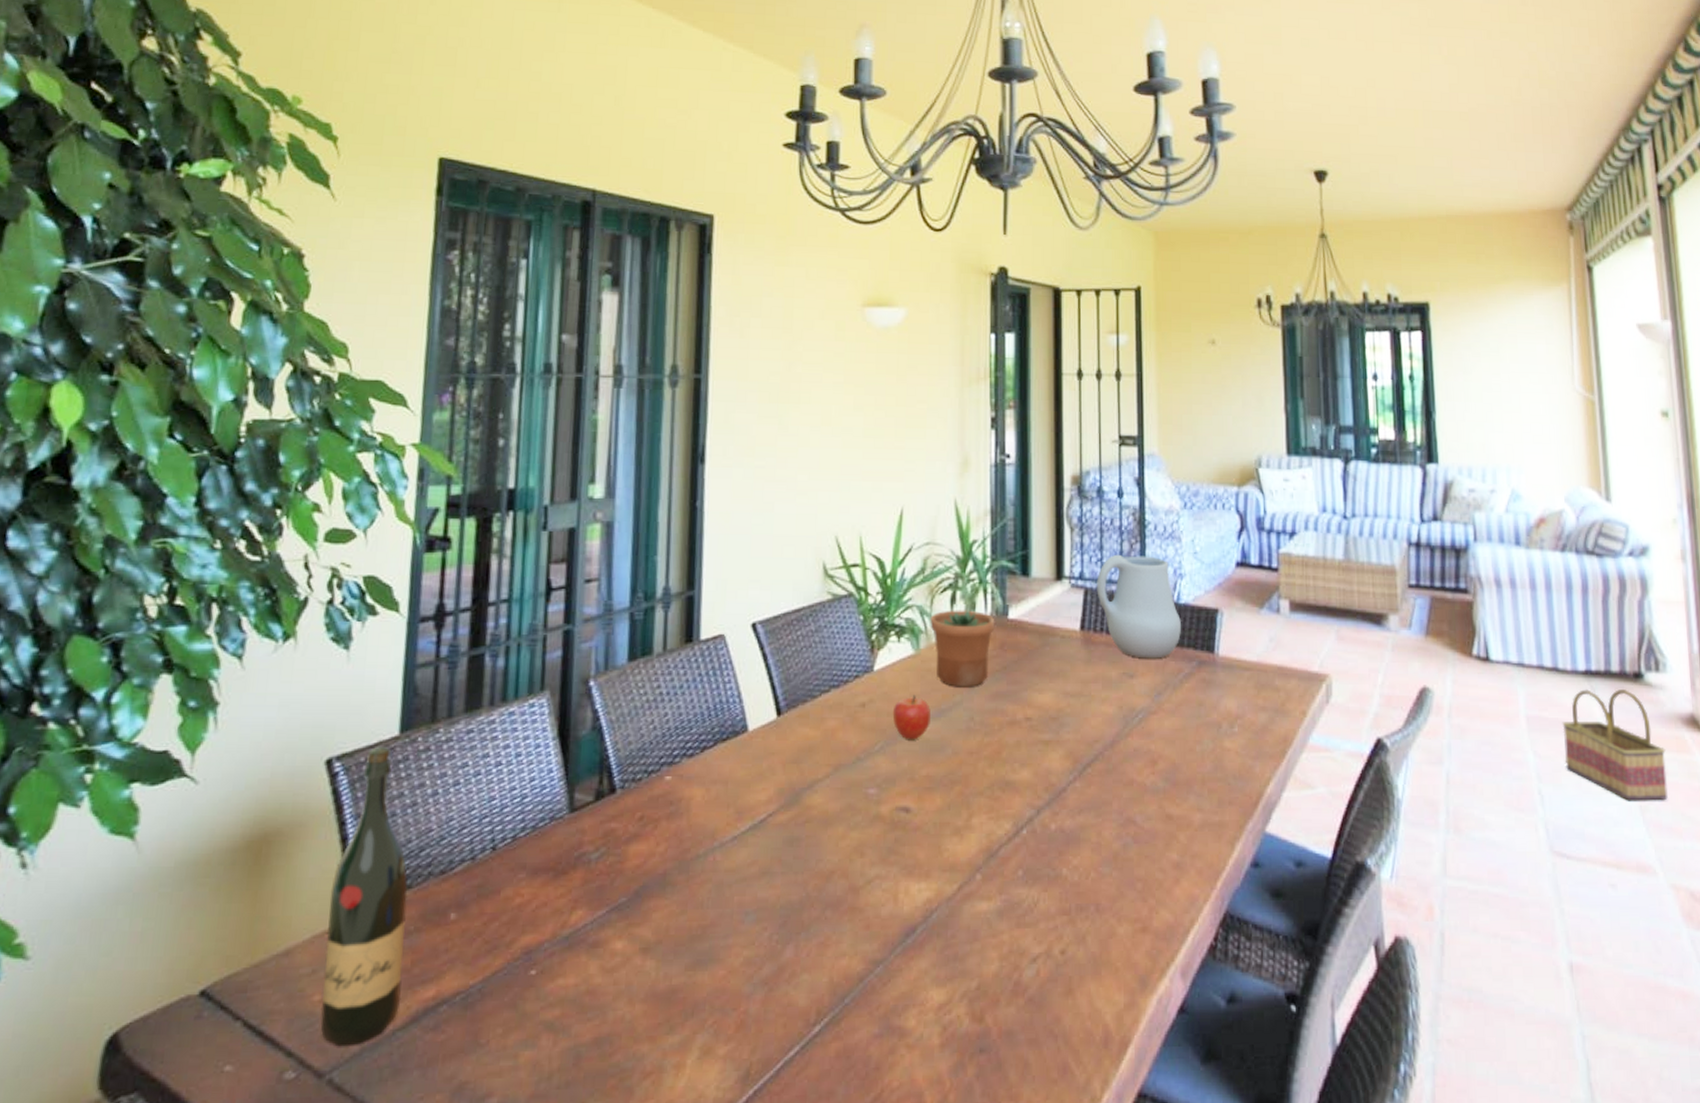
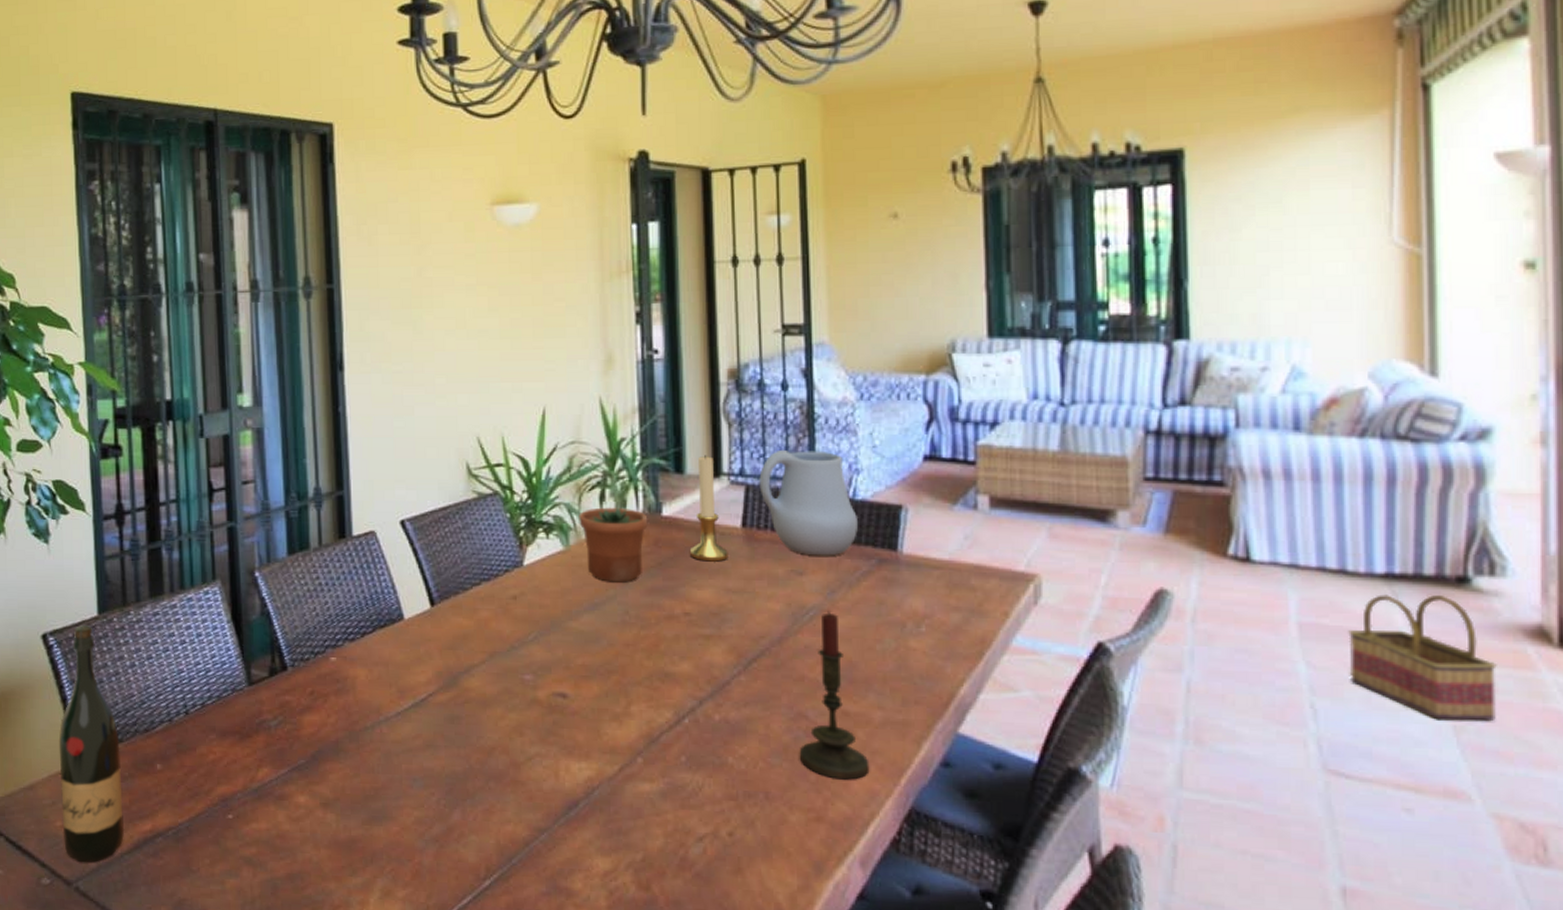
fruit: present [892,694,931,740] -> none [544,588,584,632]
candle holder: none [1032,558,1068,665] -> present [689,455,728,562]
candle: none [1127,713,1190,886] -> present [799,611,870,780]

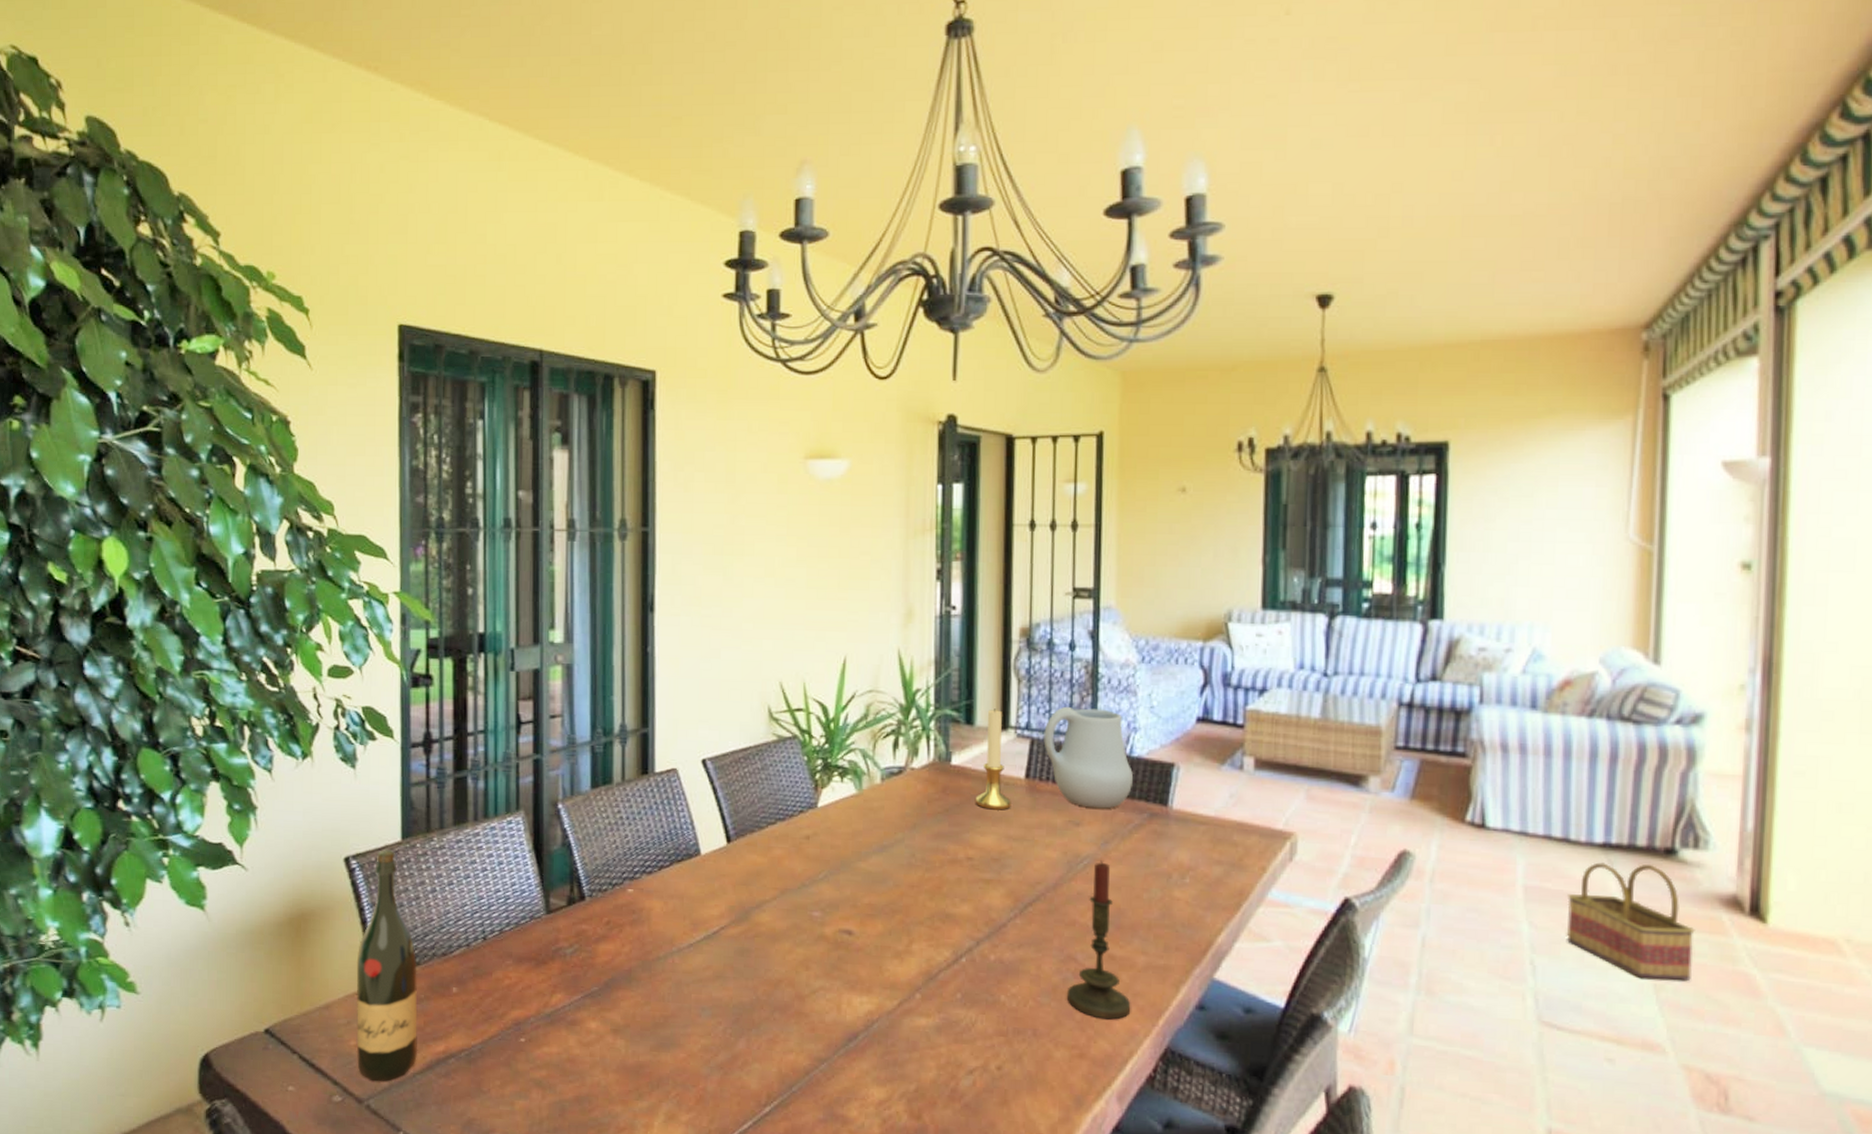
planter: present [579,507,648,582] -> none [872,754,938,827]

